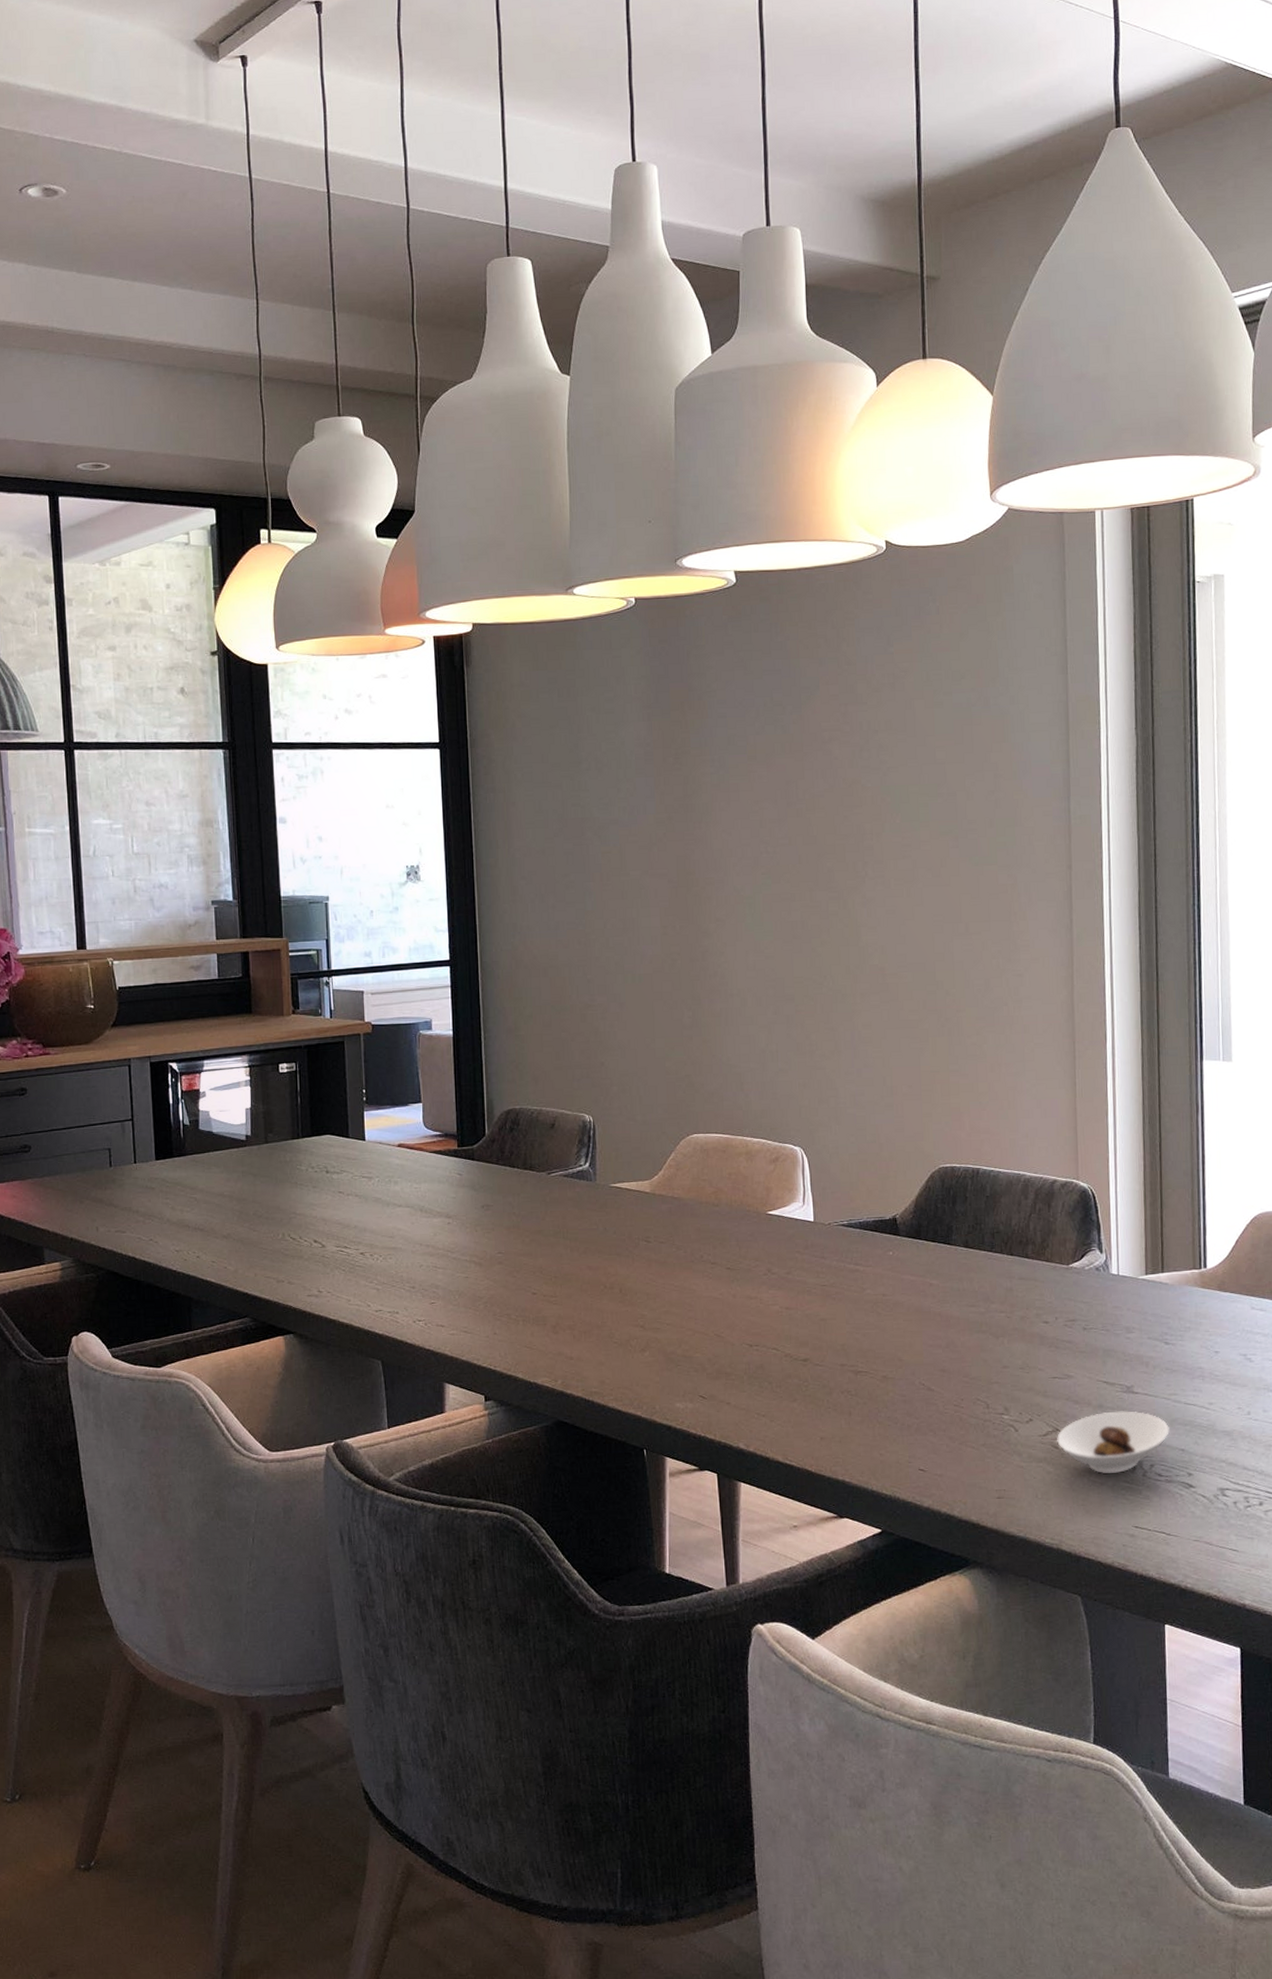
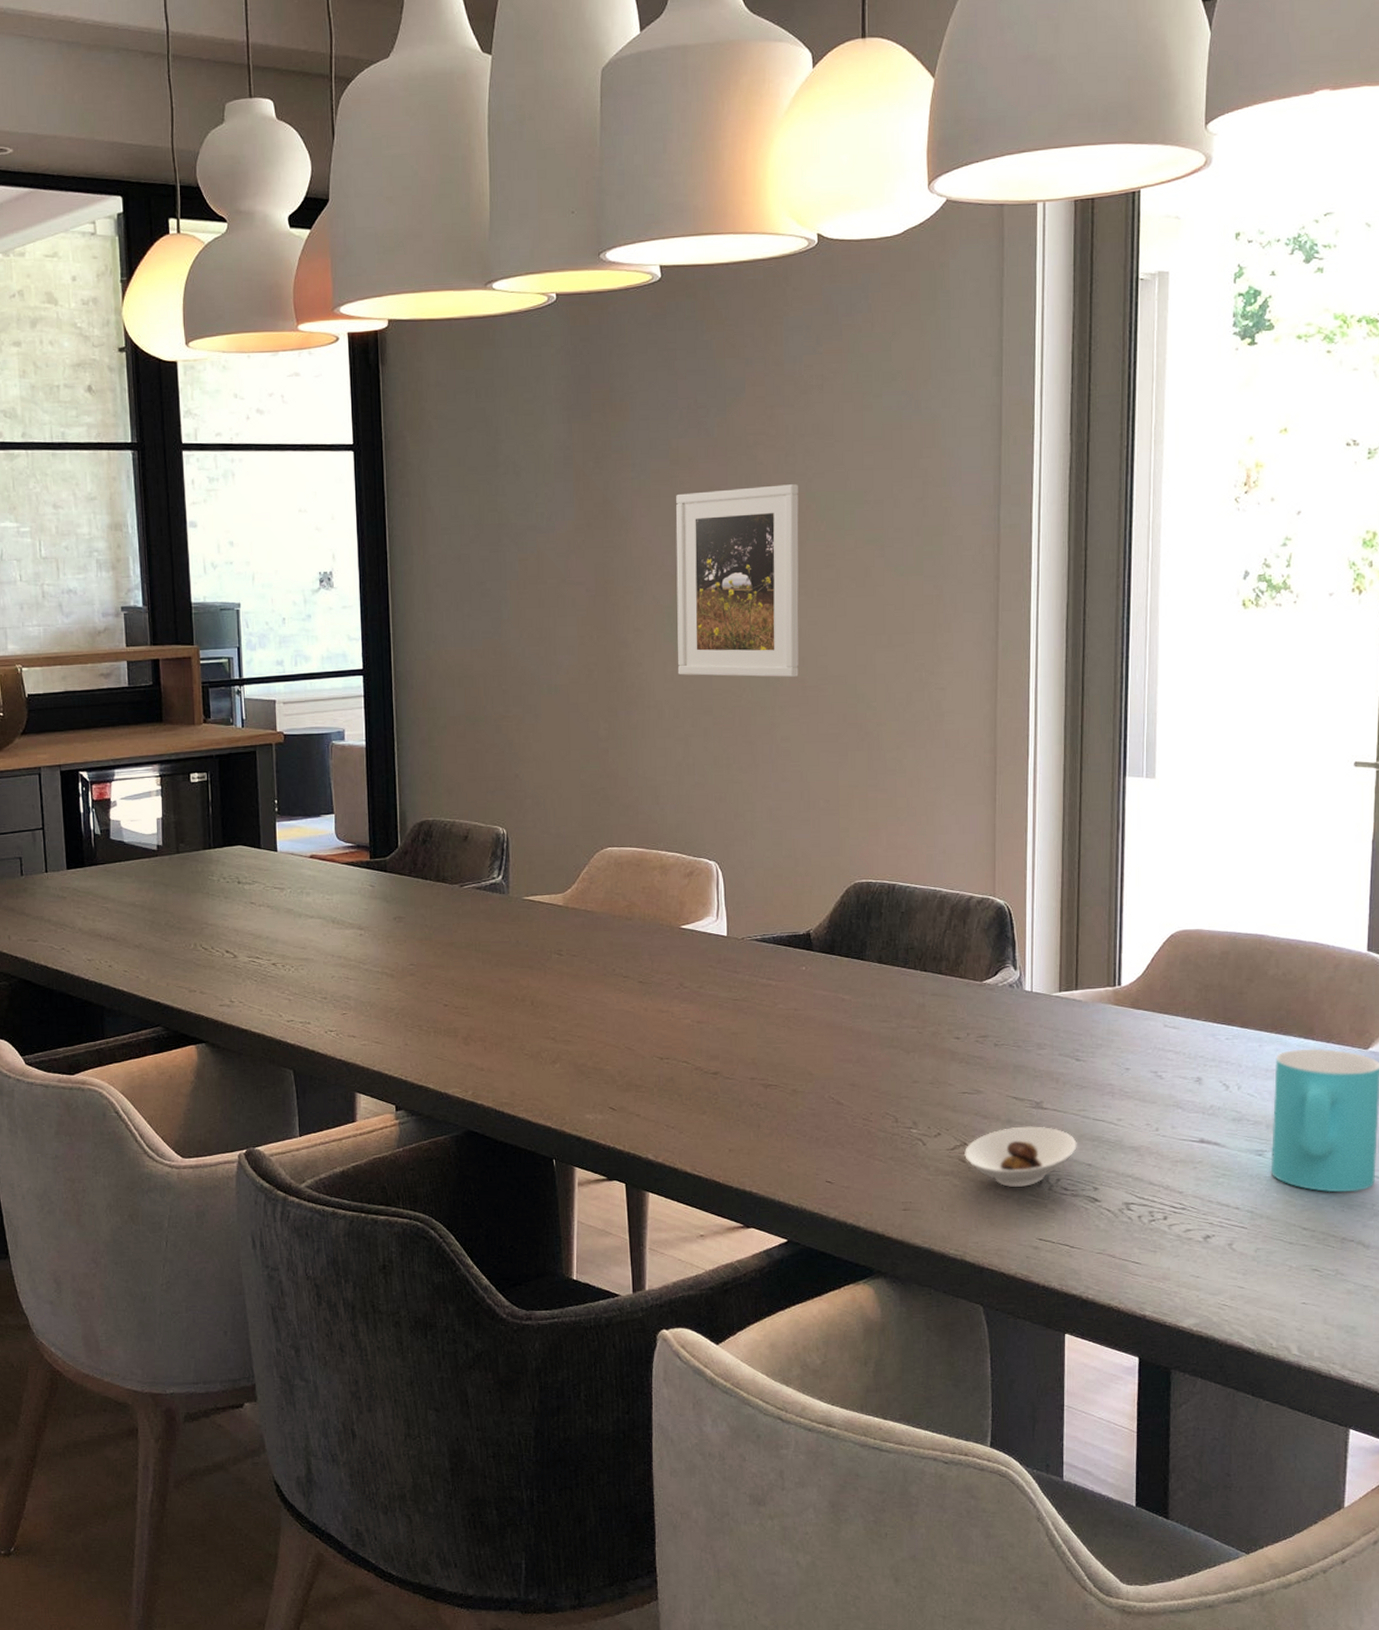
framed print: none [754,778,878,965] -> present [675,484,799,677]

